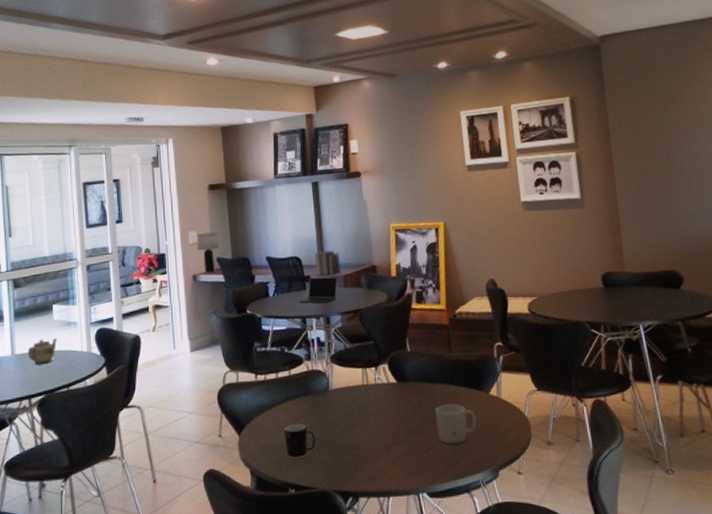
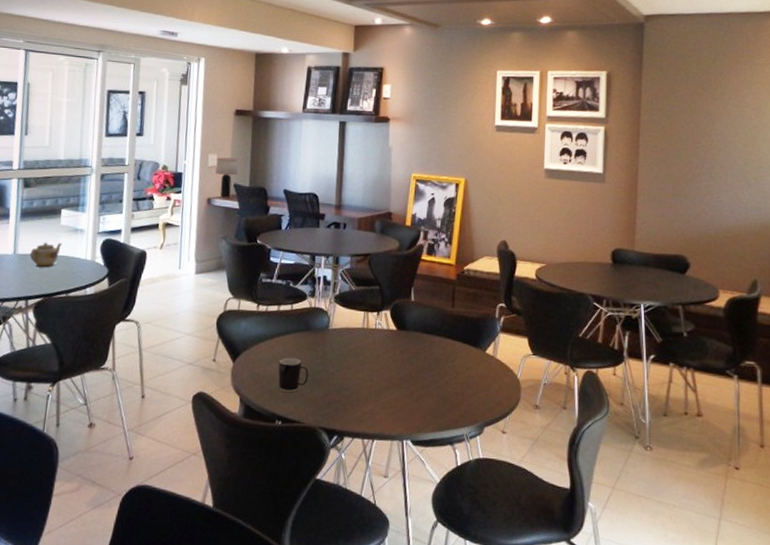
laptop computer: present [299,277,338,304] -> none [311,217,352,243]
books: present [314,250,341,276] -> none [331,191,358,217]
mug: present [434,404,477,445] -> none [429,357,470,397]

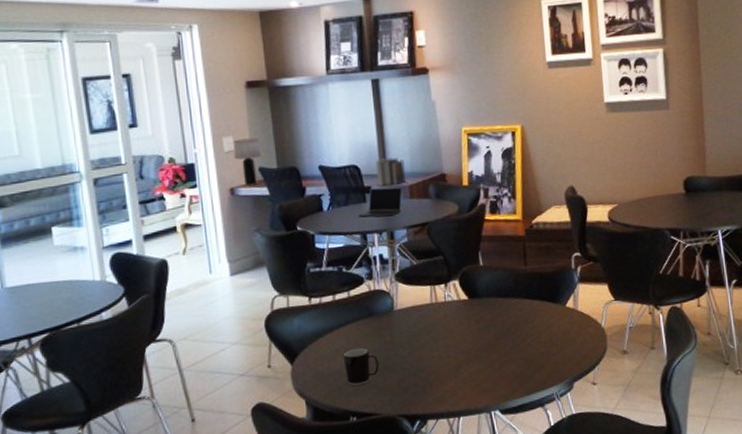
teapot: present [29,242,62,267] -> none [22,266,61,298]
laptop computer: none [311,217,352,243] -> present [358,187,402,218]
books: none [331,191,358,217] -> present [375,157,406,186]

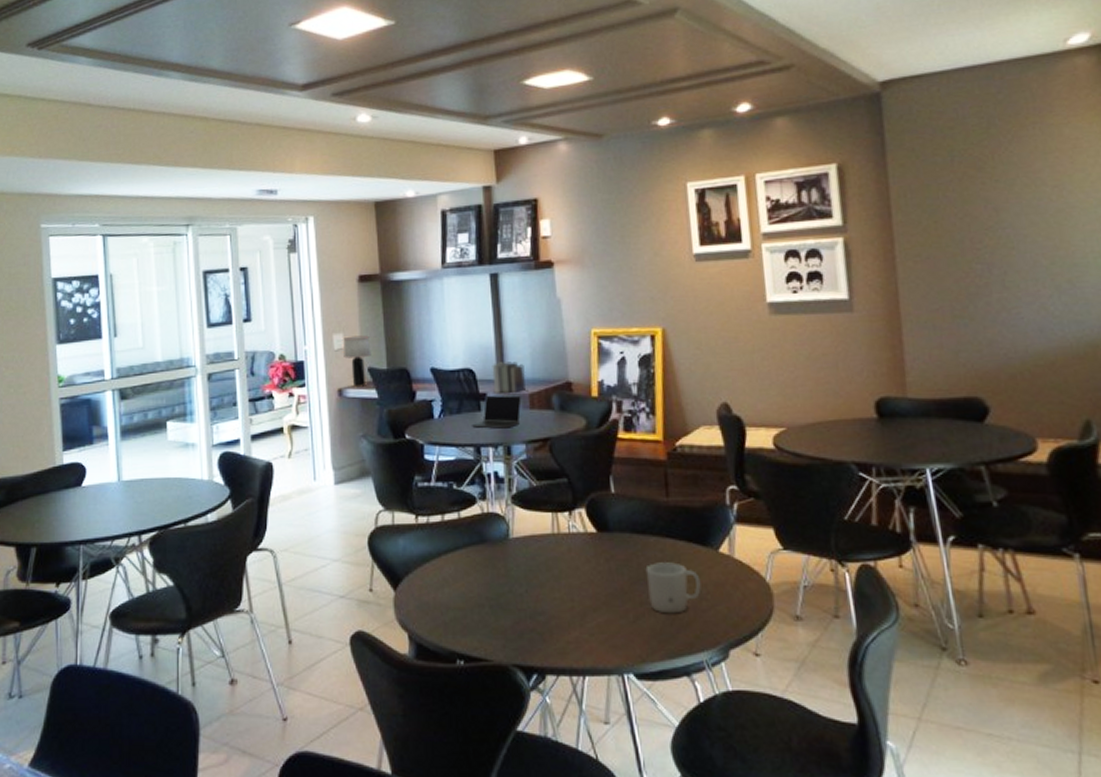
mug: present [343,347,379,387] -> none [450,578,491,624]
mug: none [508,318,552,360] -> present [645,562,702,614]

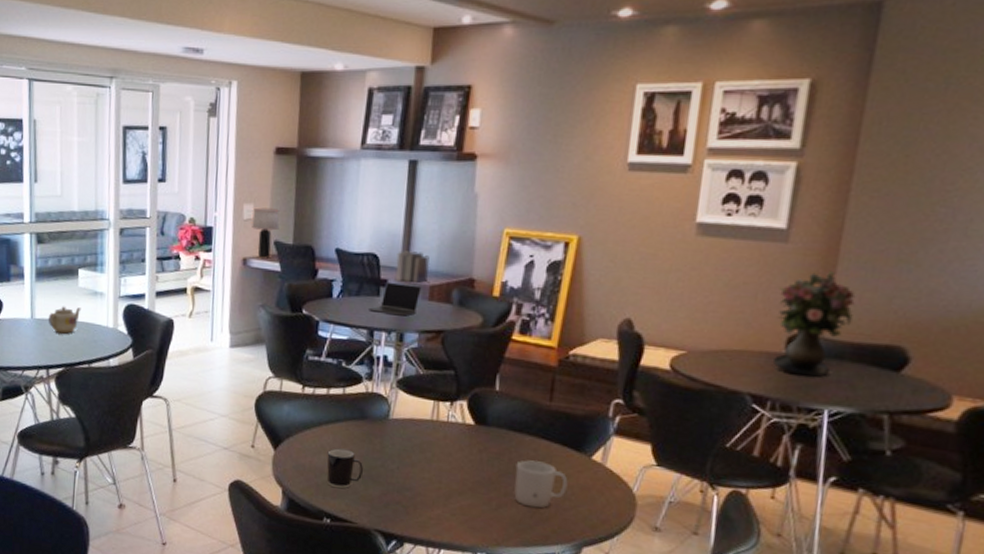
teapot: none [136,463,173,493] -> present [48,306,82,334]
mug: none [450,578,491,624] -> present [326,448,363,489]
bouquet: none [855,333,929,439] -> present [772,270,856,378]

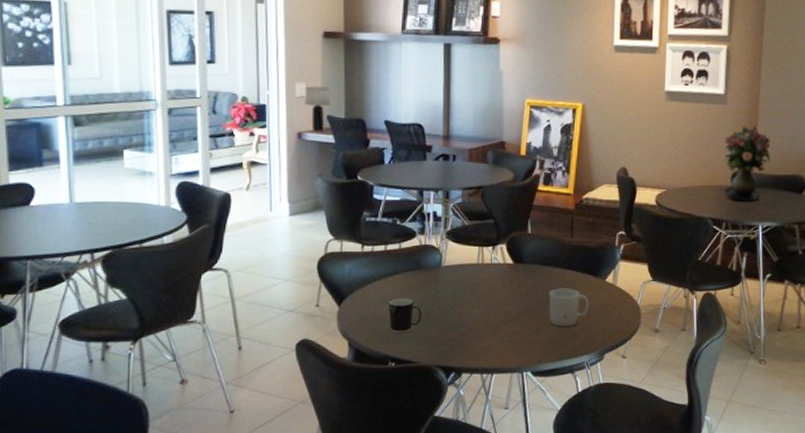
teapot: present [48,306,82,334] -> none [90,188,129,216]
laptop computer: present [369,283,422,316] -> none [417,149,462,176]
books: present [395,250,430,284] -> none [438,120,468,148]

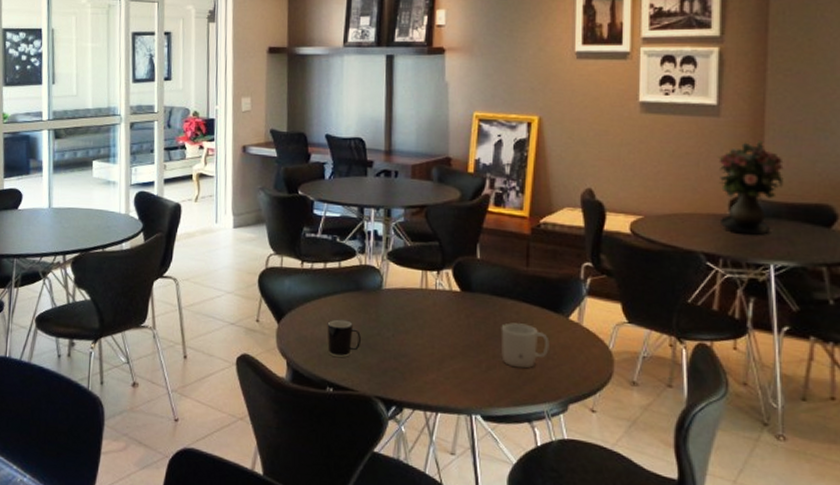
table lamp: present [305,86,331,132] -> none [250,100,275,145]

